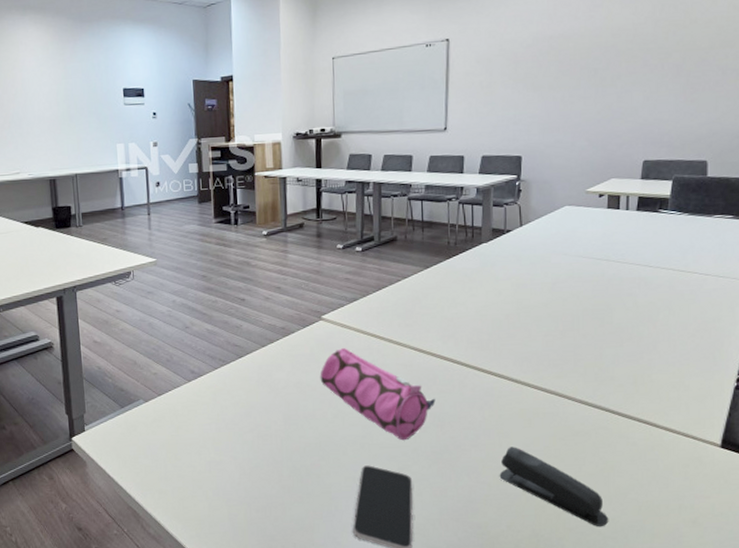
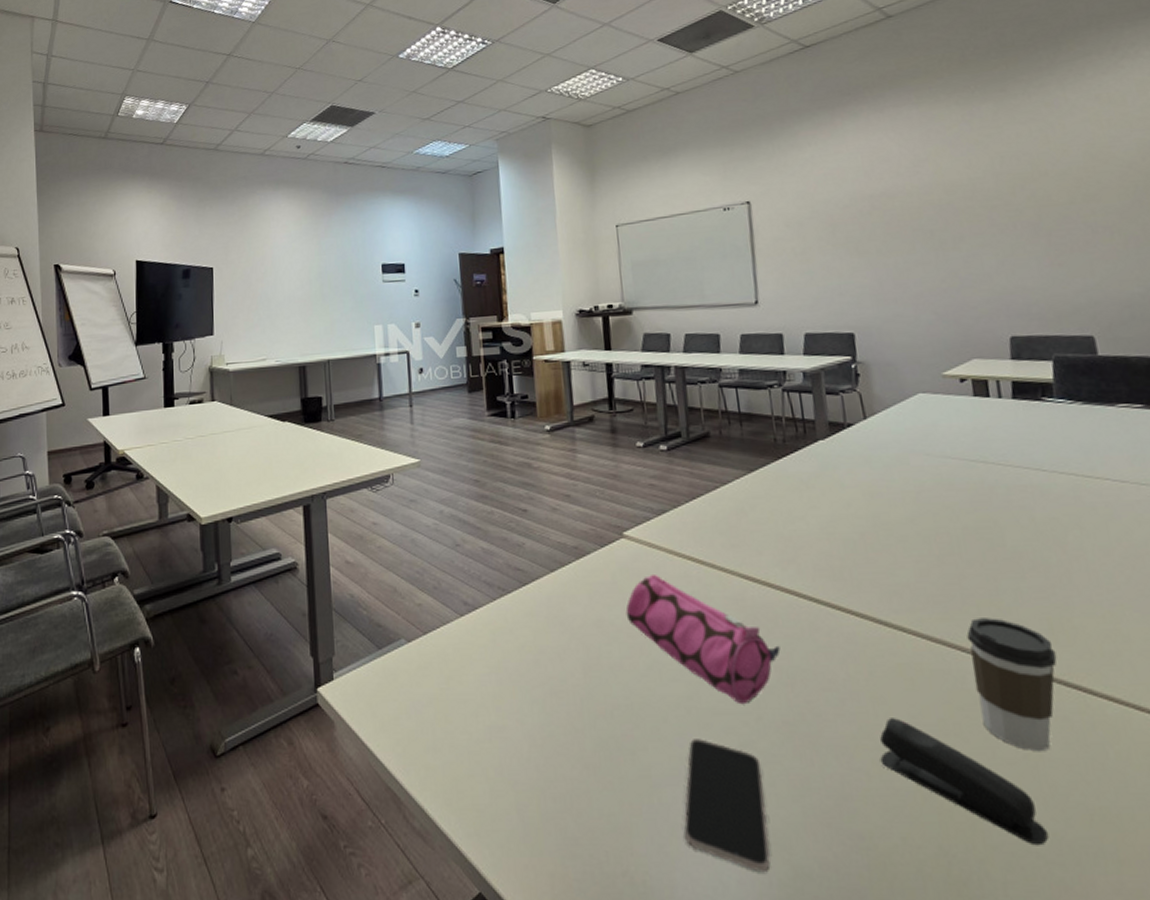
coffee cup: none [574,375,636,467] -> present [966,618,1057,752]

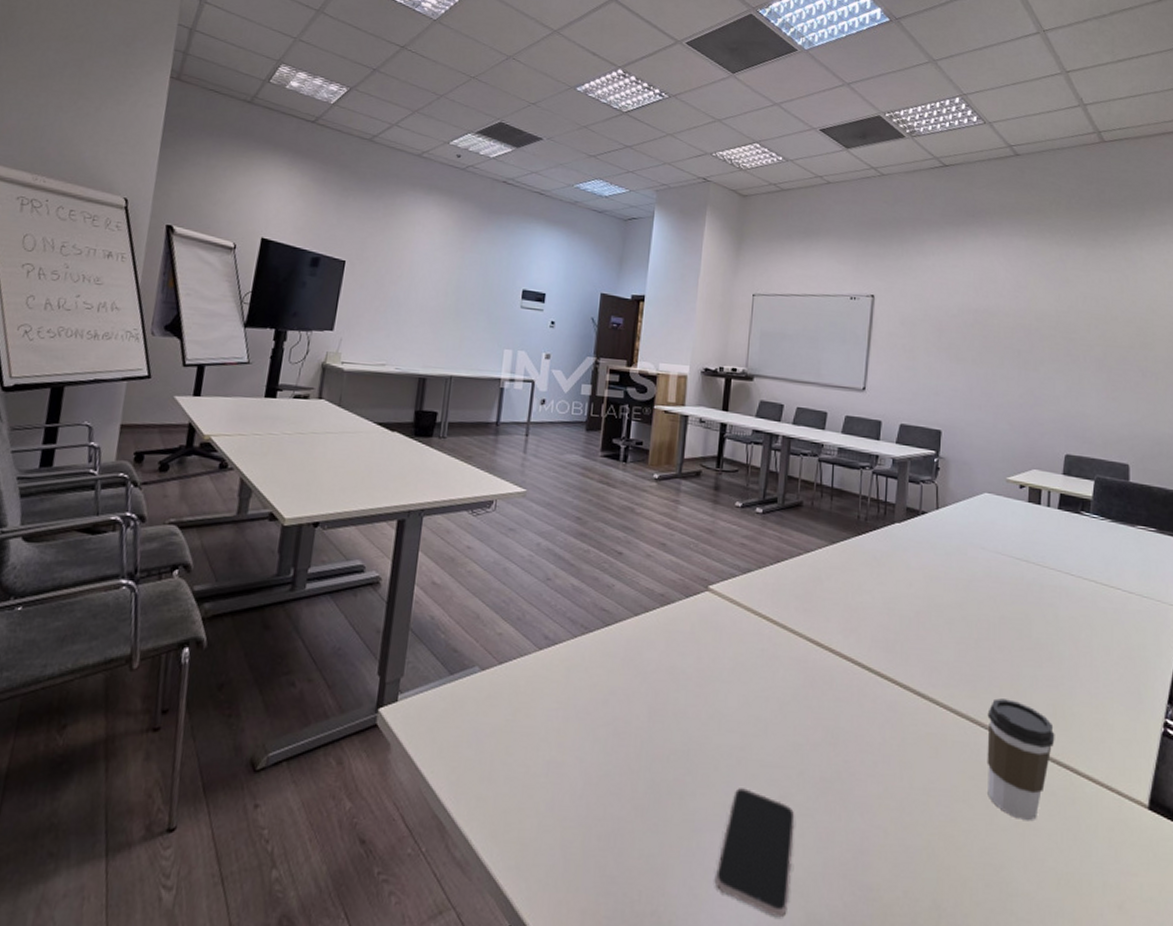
pencil case: present [625,573,781,705] -> none [698,628,830,760]
stapler: present [880,718,1049,846] -> none [898,782,1023,904]

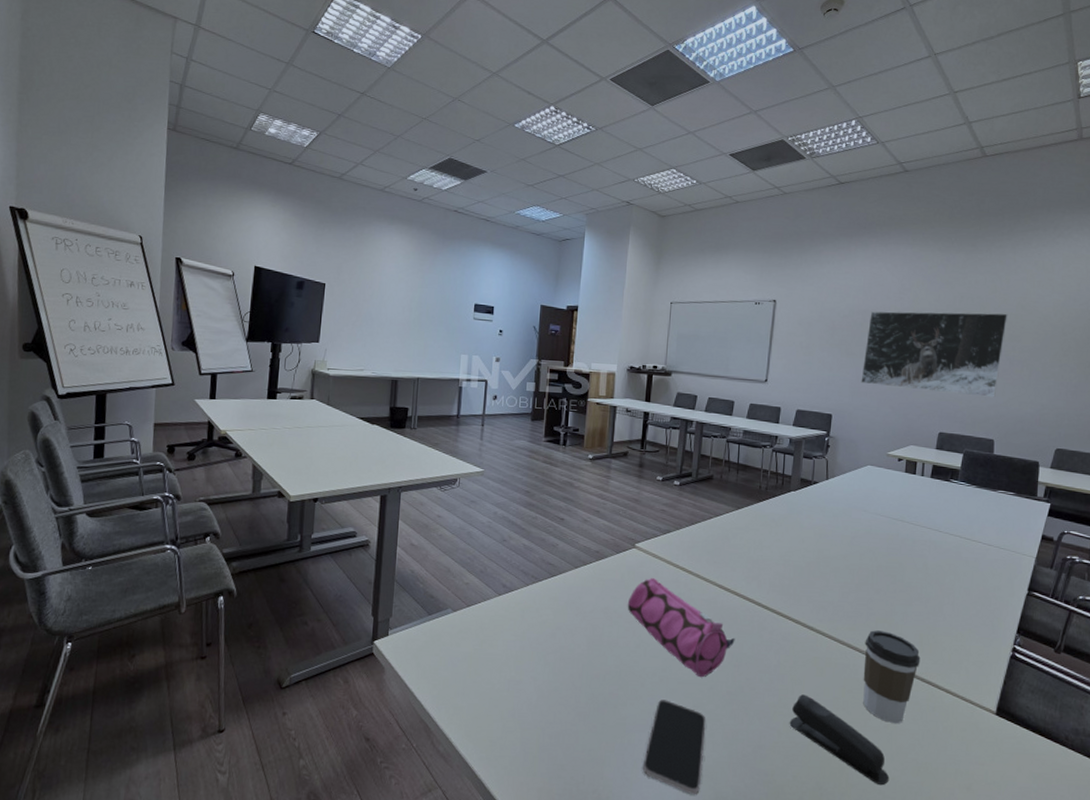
pencil case: none [698,628,830,760] -> present [627,577,735,678]
stapler: none [898,782,1023,904] -> present [789,694,890,786]
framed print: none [974,311,1138,414] -> present [861,311,1009,397]

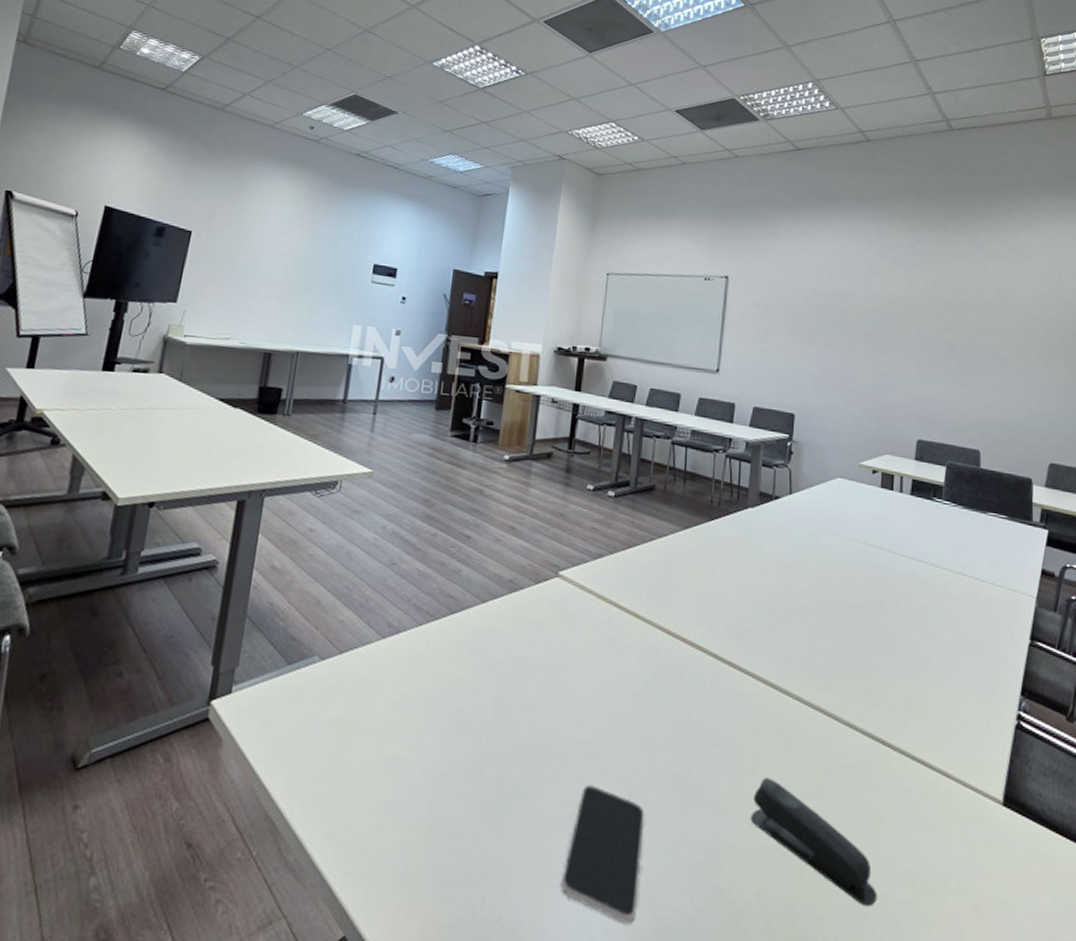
pencil case: present [627,577,735,678] -> none [546,616,682,755]
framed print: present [861,311,1009,397] -> none [826,294,987,400]
coffee cup: present [863,630,921,724] -> none [840,690,909,819]

